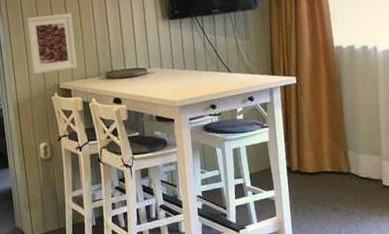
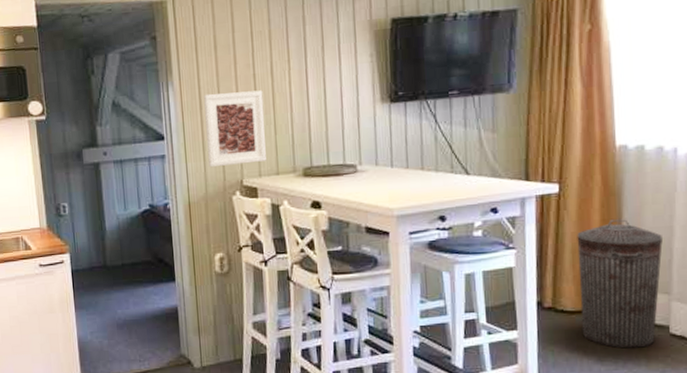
trash can: none [312,101,373,199] -> present [577,219,663,348]

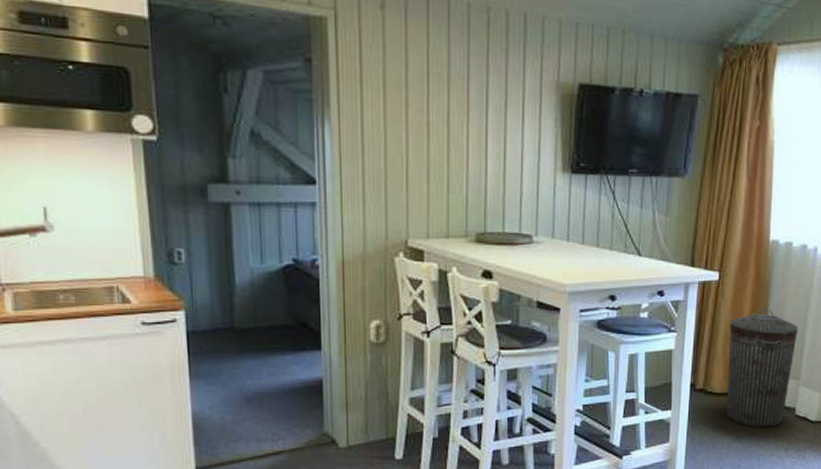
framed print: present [204,90,266,168] -> none [368,136,437,223]

